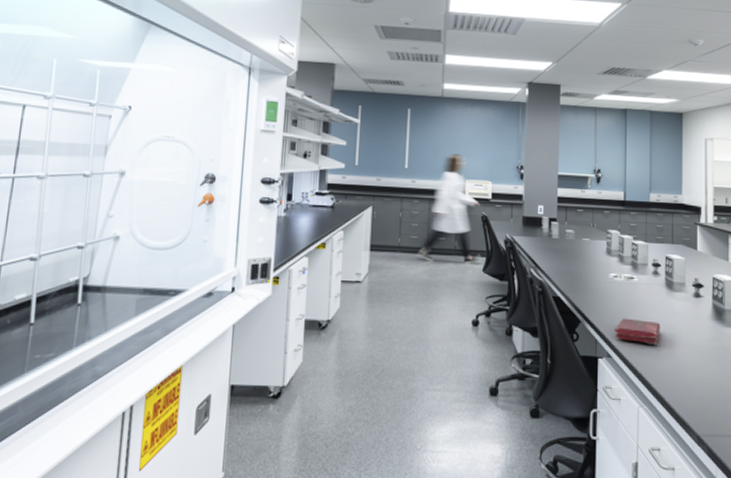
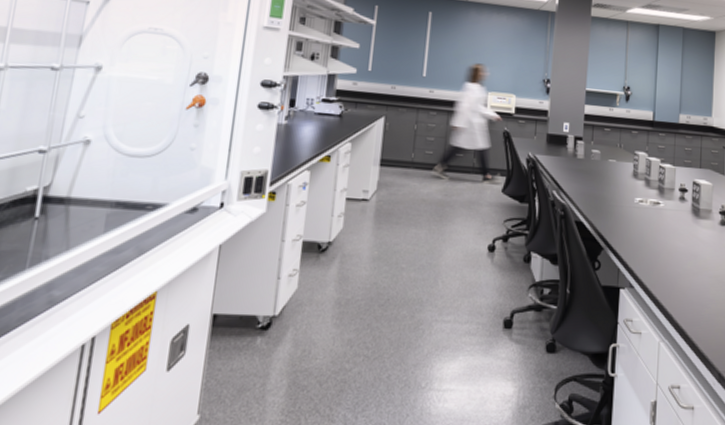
book: present [615,318,660,345] -> none [638,246,685,275]

